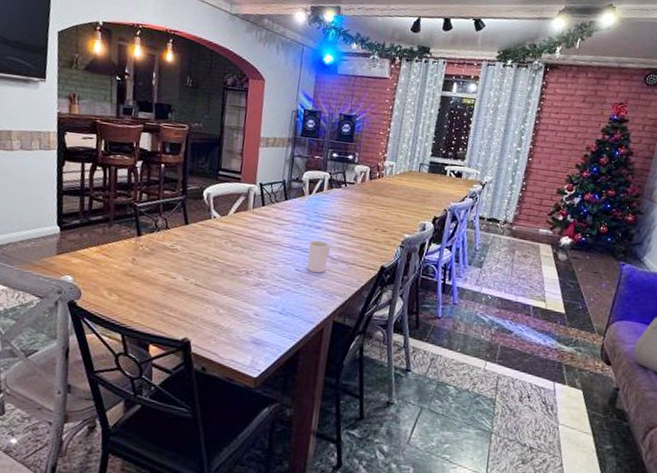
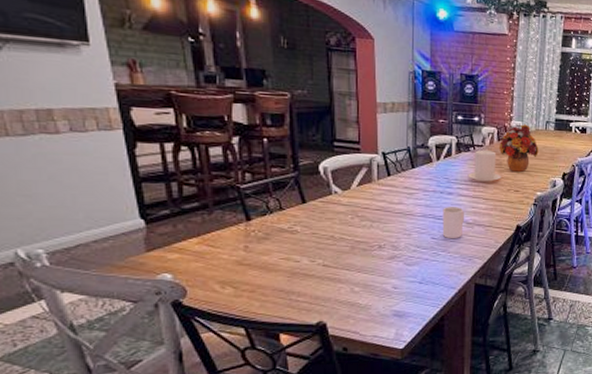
candle: none [336,187,370,220] -> present [467,150,501,182]
flower arrangement: none [369,164,410,213] -> present [498,123,539,173]

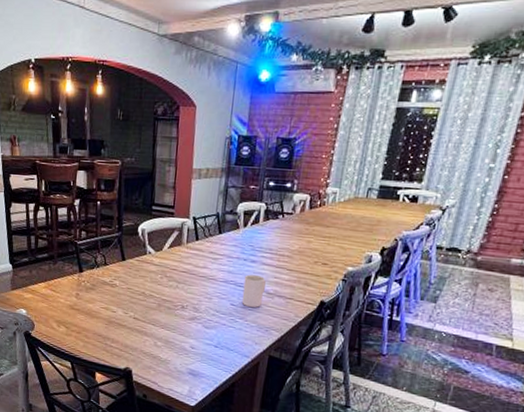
candle: present [467,150,501,182] -> none [273,218,309,253]
flower arrangement: present [498,123,539,173] -> none [309,190,356,245]

